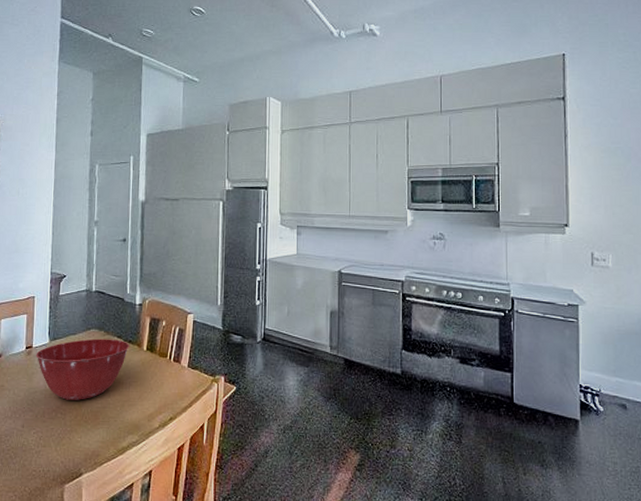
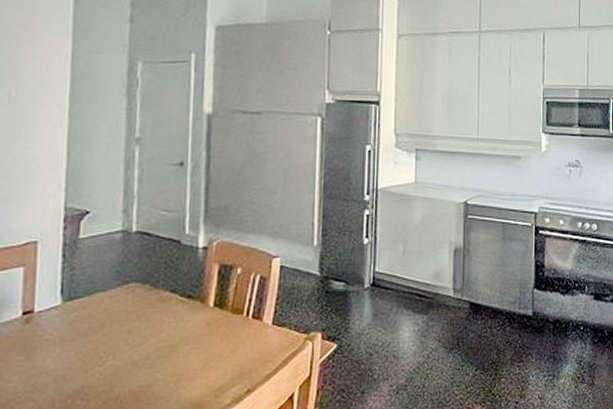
mixing bowl: present [36,338,129,400] -> none [39,294,188,381]

